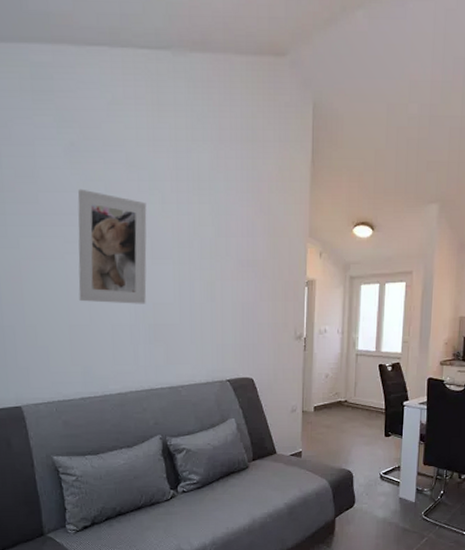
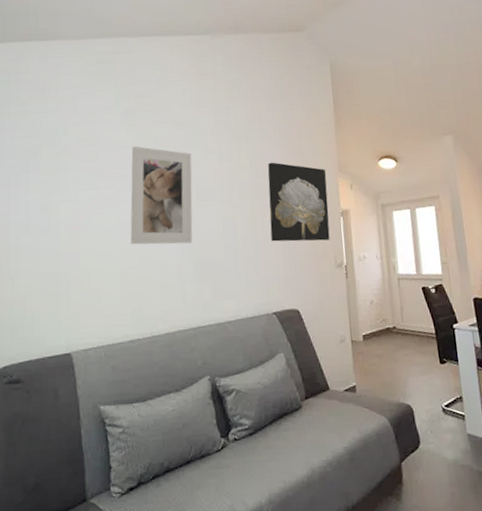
wall art: none [230,220,295,311] -> present [268,162,330,242]

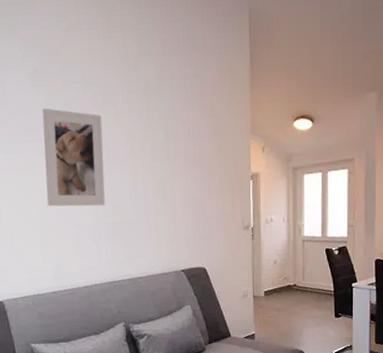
wall art: present [268,162,330,242] -> none [178,123,239,205]

